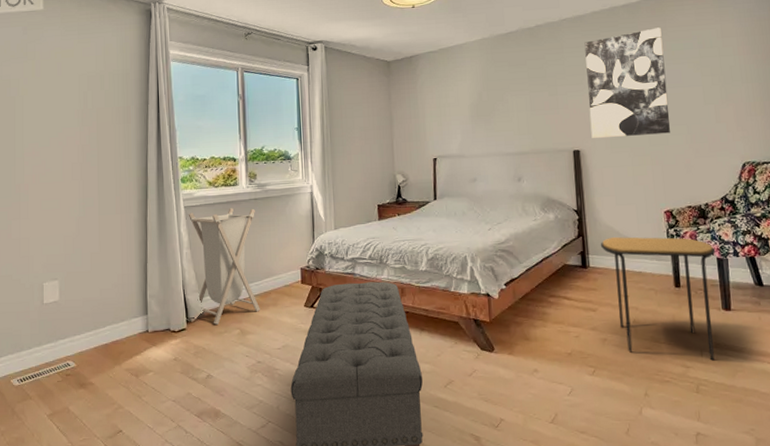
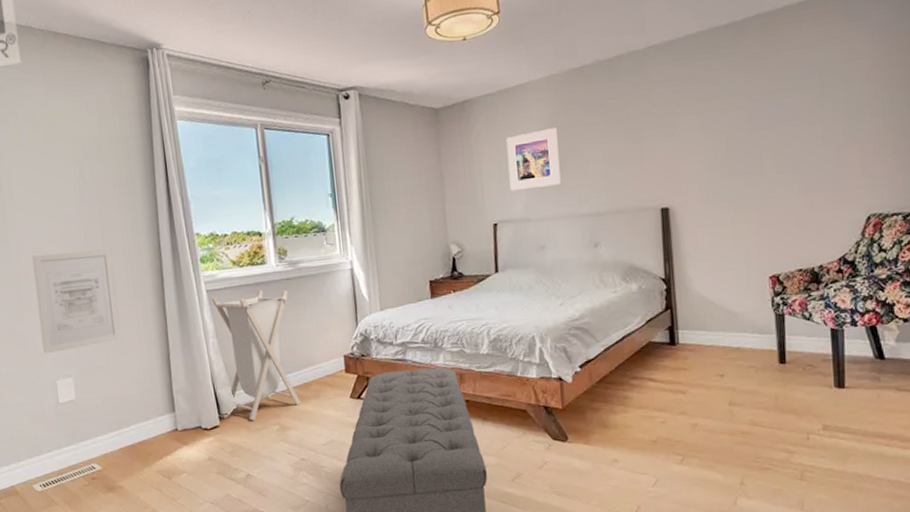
wall art: none [34,168,106,259] -> present [32,249,121,354]
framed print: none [445,81,490,132] -> present [506,128,561,191]
wall art: present [584,27,670,139] -> none [676,51,780,194]
side table: present [600,237,716,361] -> none [691,306,830,445]

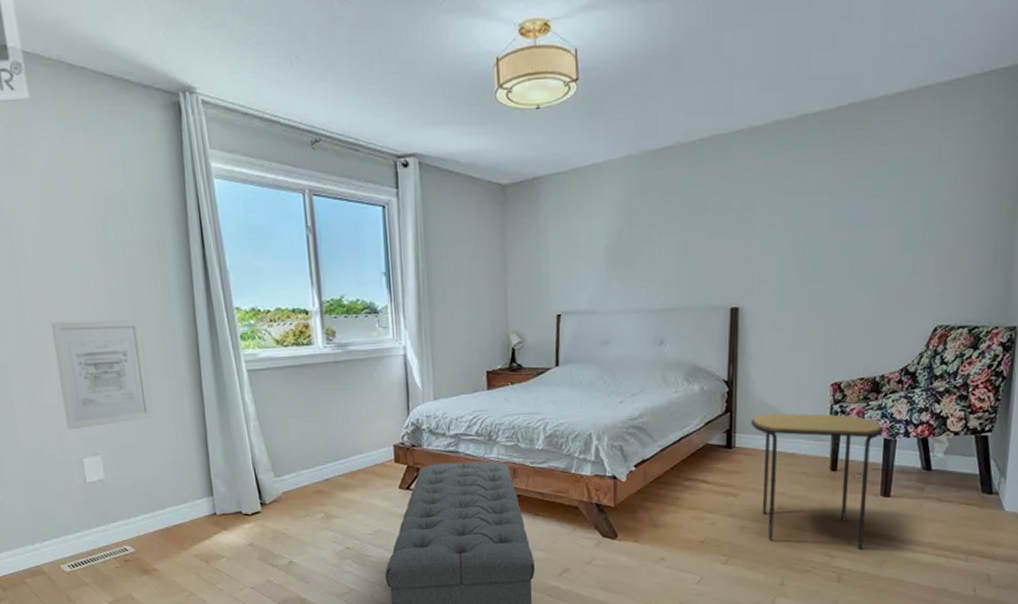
laundry hamper: present [211,290,301,421] -> none [252,372,347,507]
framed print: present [506,128,561,191] -> none [576,214,630,281]
side table: none [691,306,830,445] -> present [750,413,884,550]

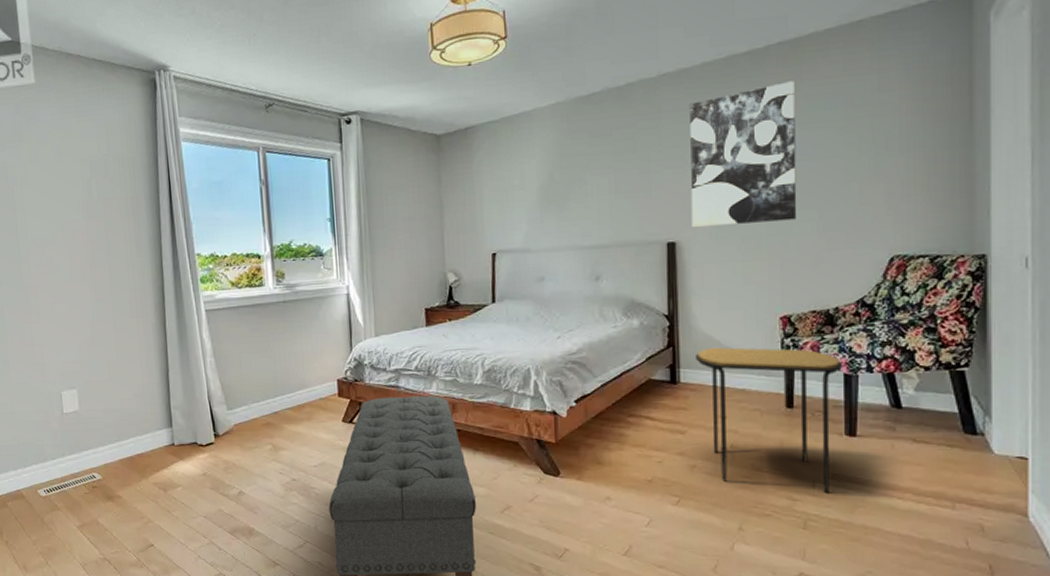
wall art: present [50,320,154,430] -> none [41,266,123,366]
wall art: none [755,145,862,294] -> present [689,81,797,228]

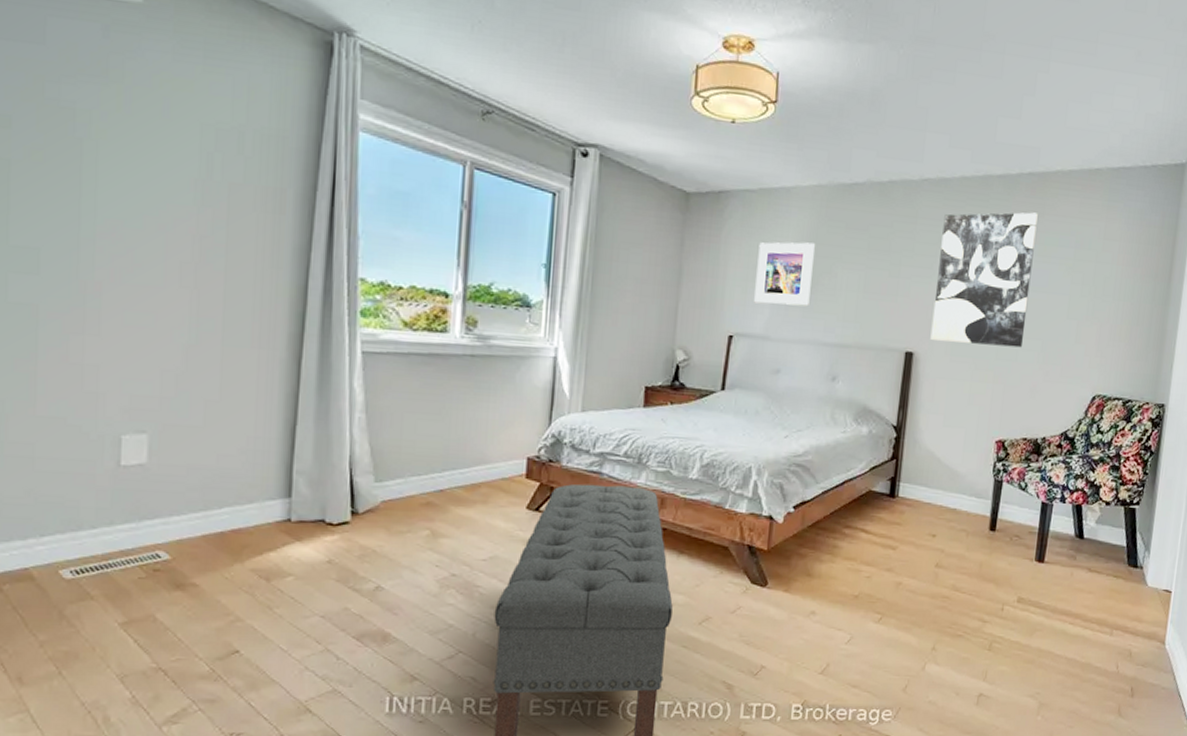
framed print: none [508,157,563,221] -> present [754,242,815,307]
side table: present [694,347,843,494] -> none [915,464,1043,617]

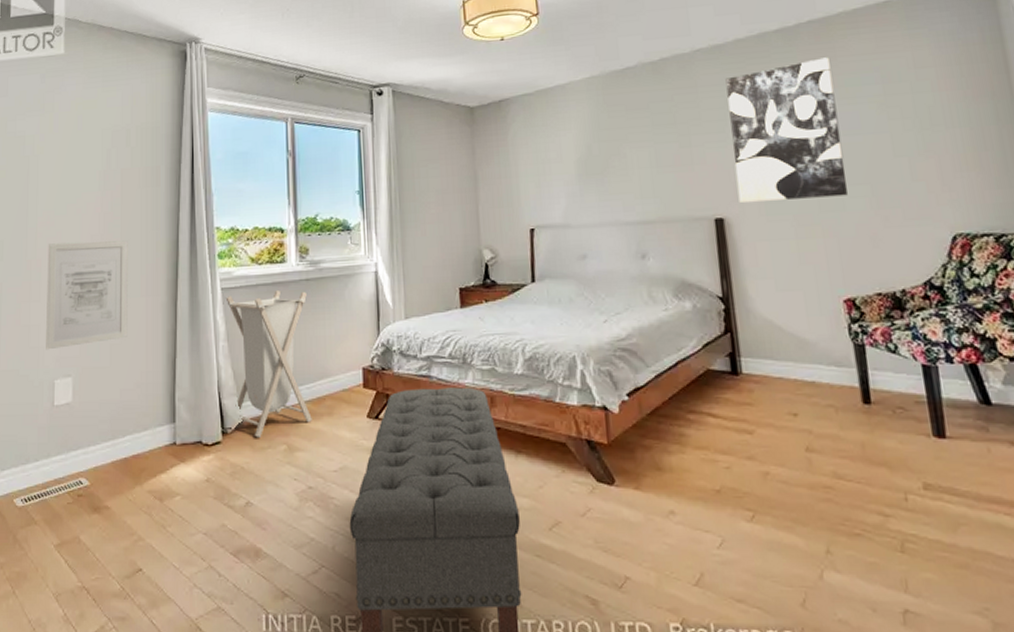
wall art: none [108,263,235,398] -> present [46,240,128,350]
laundry hamper: none [367,361,470,521] -> present [225,291,312,438]
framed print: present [754,242,815,307] -> none [544,130,604,195]

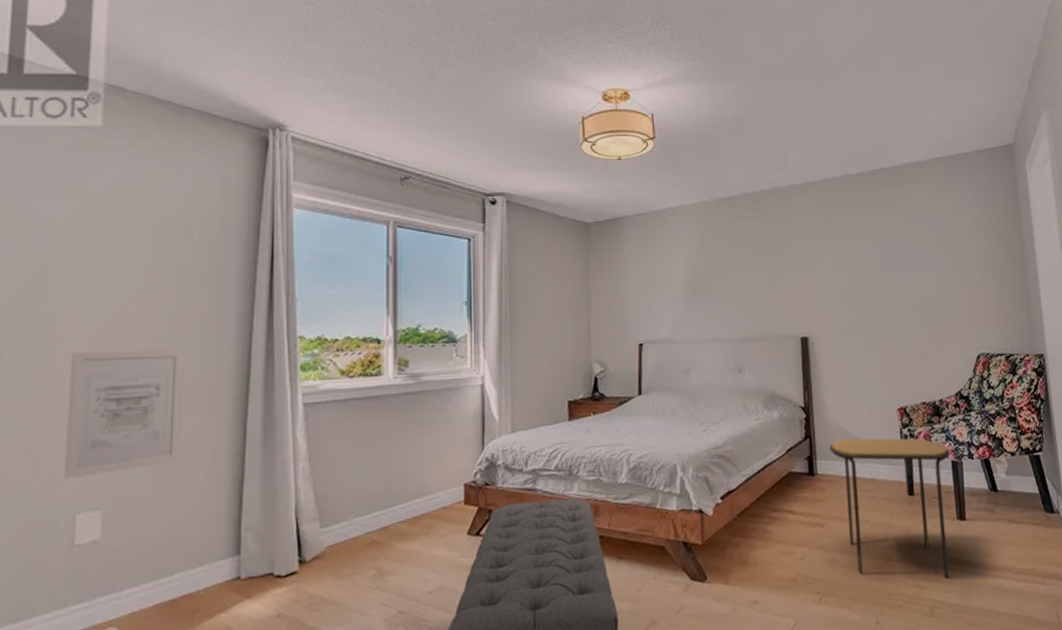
laundry hamper: present [225,291,312,438] -> none [308,405,406,564]
wall art: present [725,57,848,204] -> none [814,201,904,325]
side table: none [755,334,925,508] -> present [829,438,951,579]

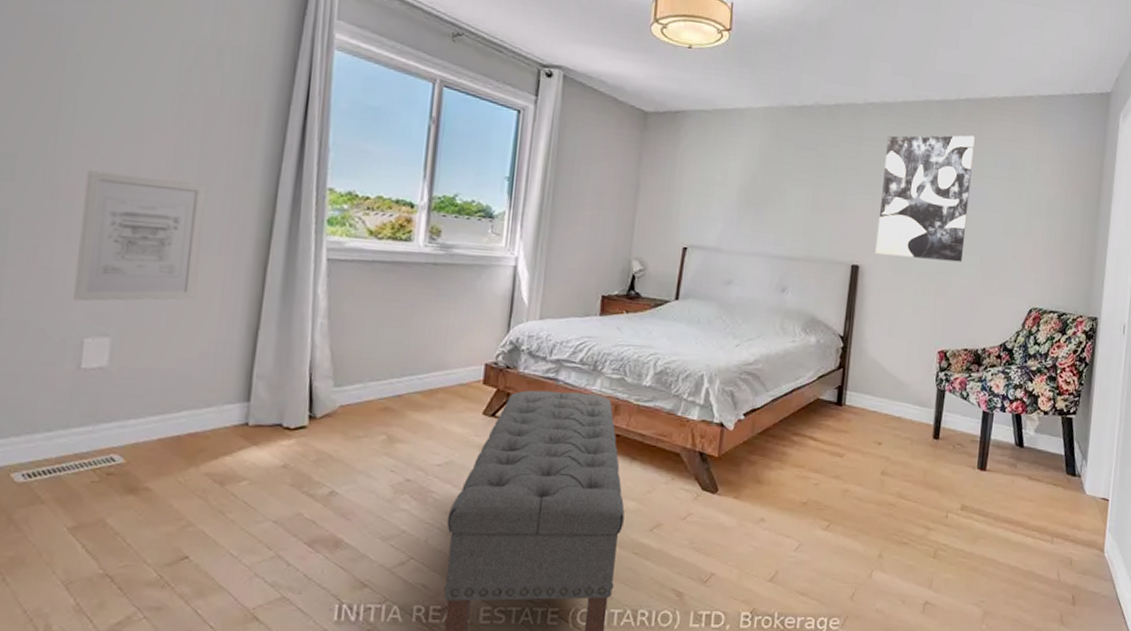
wall art: none [814,201,904,325] -> present [875,135,975,262]
side table: present [829,438,951,579] -> none [861,373,984,524]

